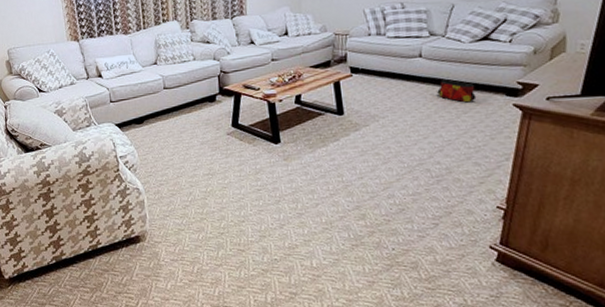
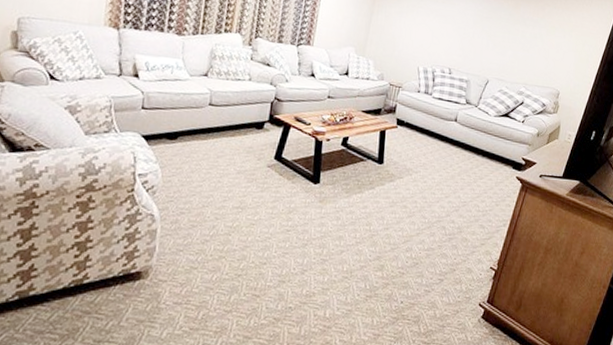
bag: present [437,79,477,103] -> none [463,146,492,170]

